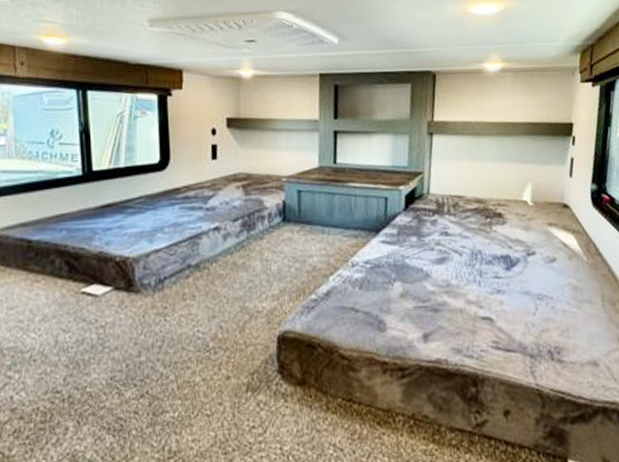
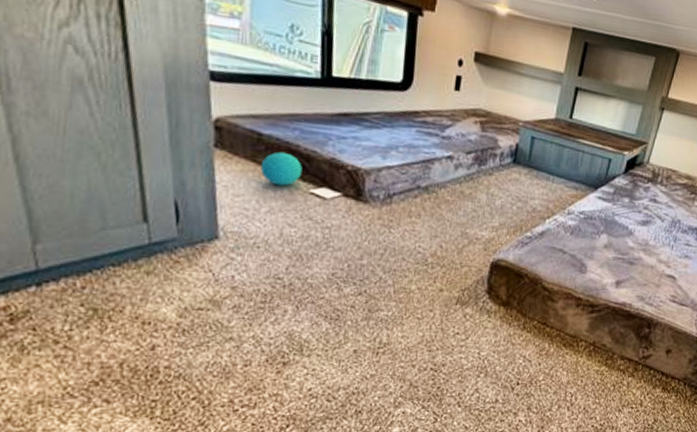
ball: none [32,255,72,291] -> present [260,151,302,186]

